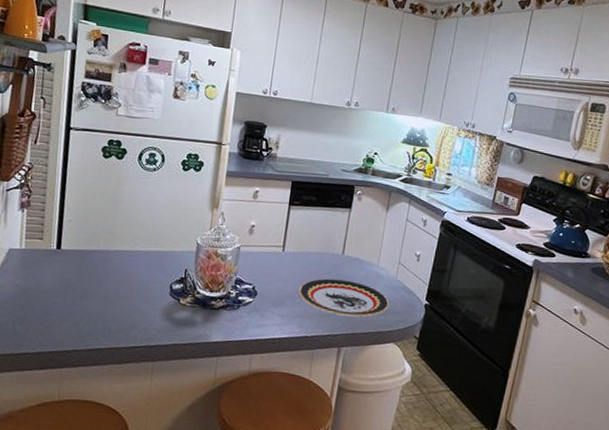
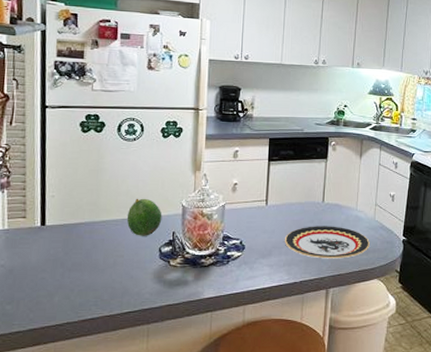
fruit: none [140,230,176,271] -> present [126,198,162,236]

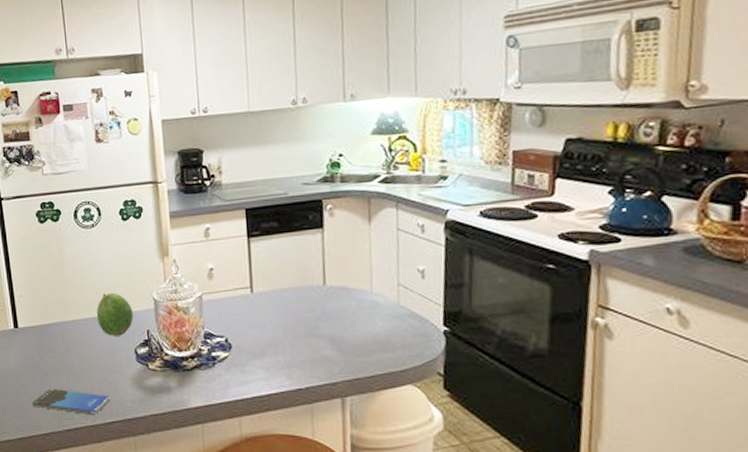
smartphone: none [48,282,131,307] -> present [31,388,111,416]
plate: present [284,226,370,259] -> none [279,315,396,359]

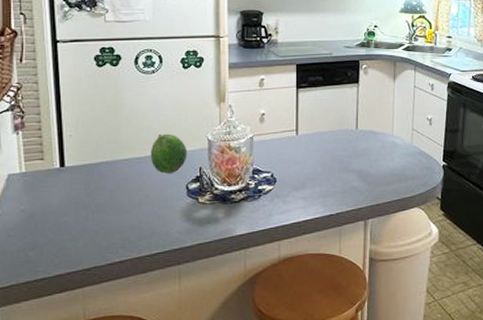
smartphone: present [31,388,111,416] -> none [73,224,159,248]

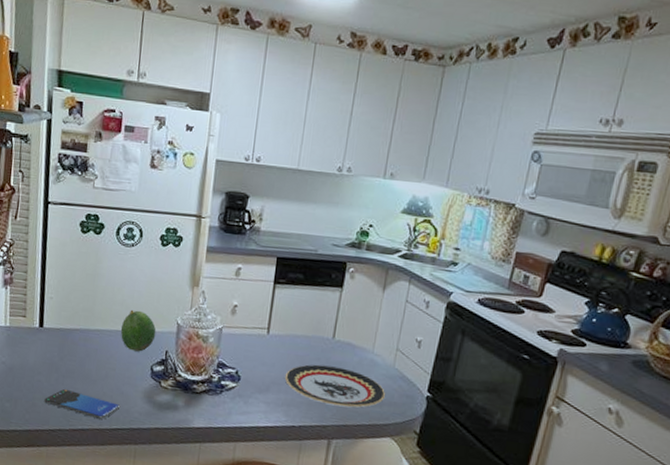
smartphone: none [73,224,159,248] -> present [43,388,121,420]
plate: none [317,154,408,189] -> present [284,364,385,408]

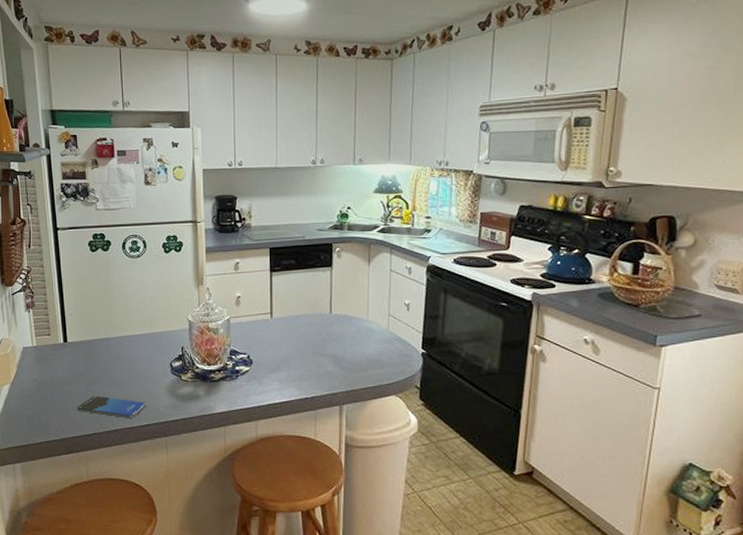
fruit: present [120,309,156,352] -> none [138,314,171,351]
plate: present [284,364,385,408] -> none [292,339,384,374]

